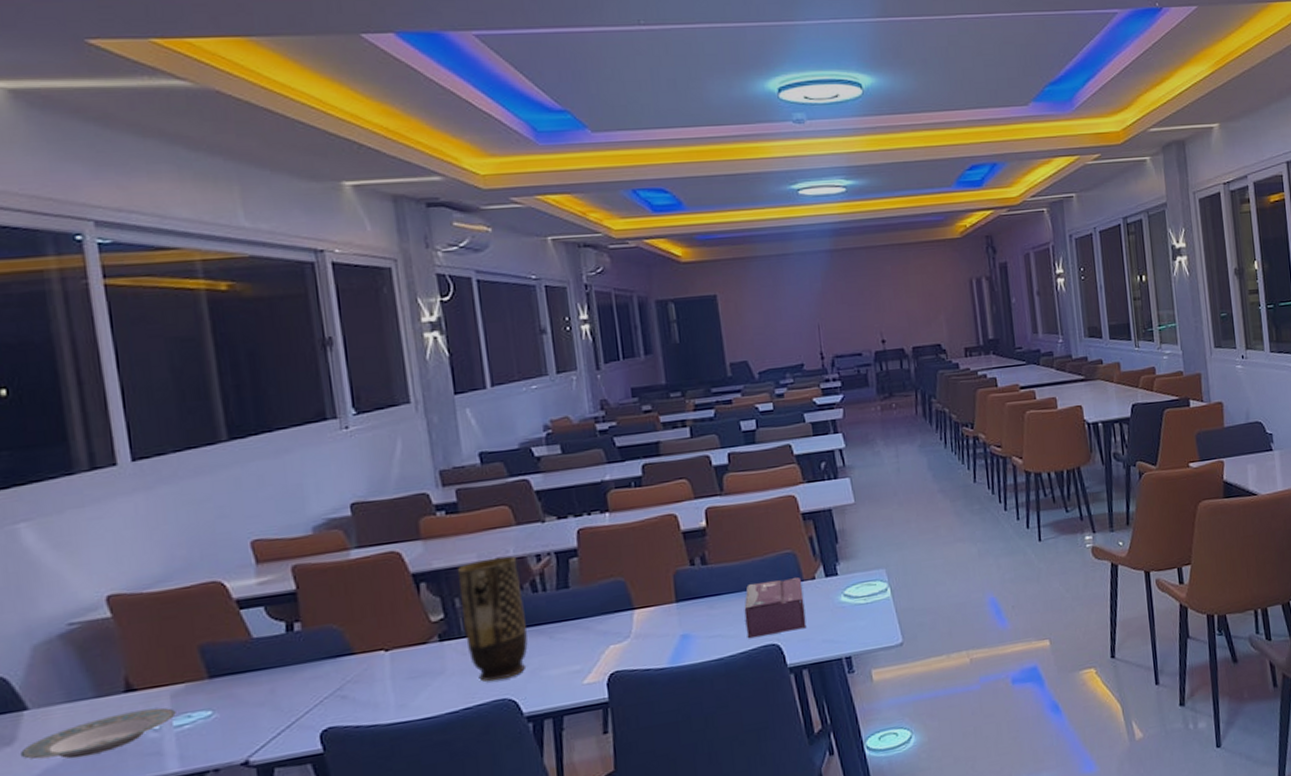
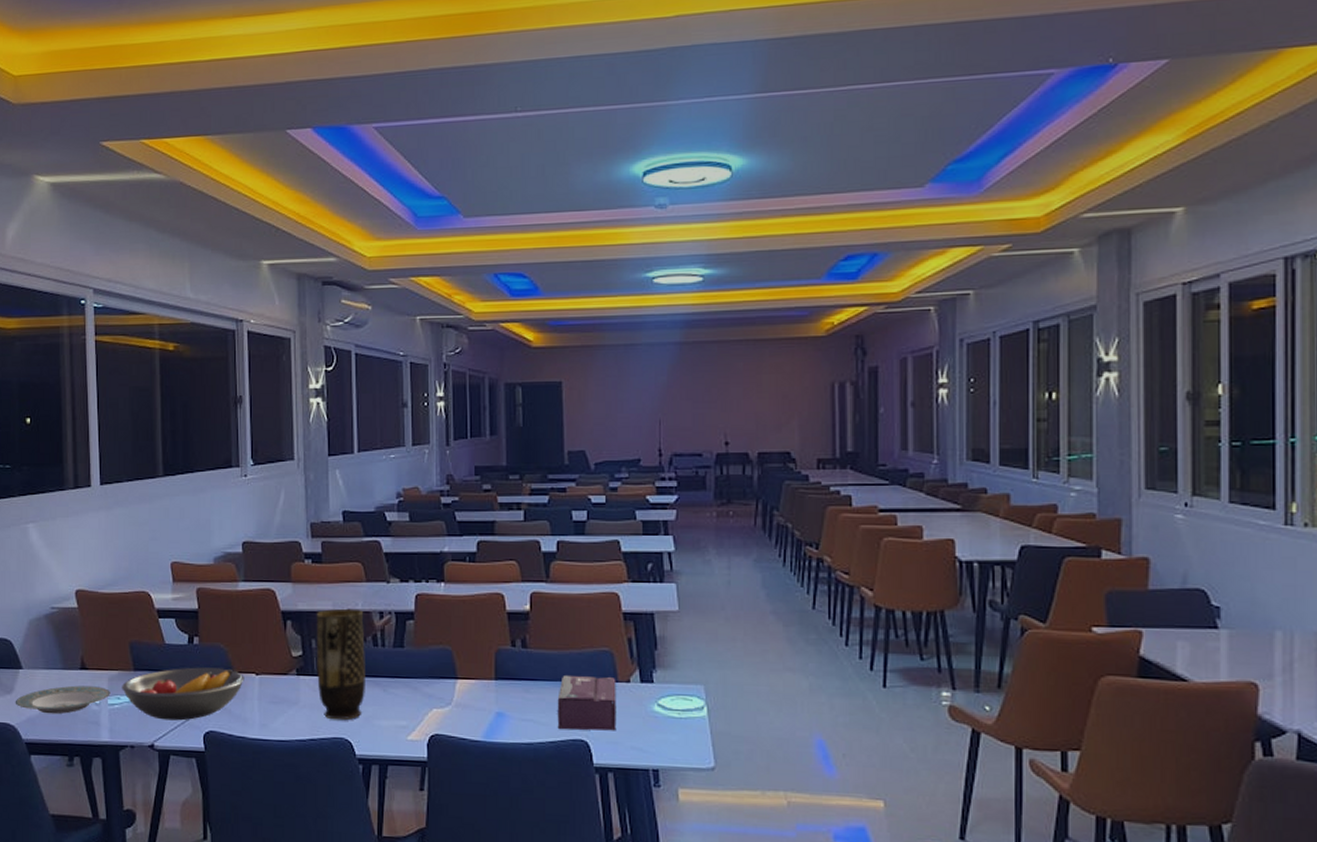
fruit bowl: none [192,651,370,730] -> present [122,667,244,721]

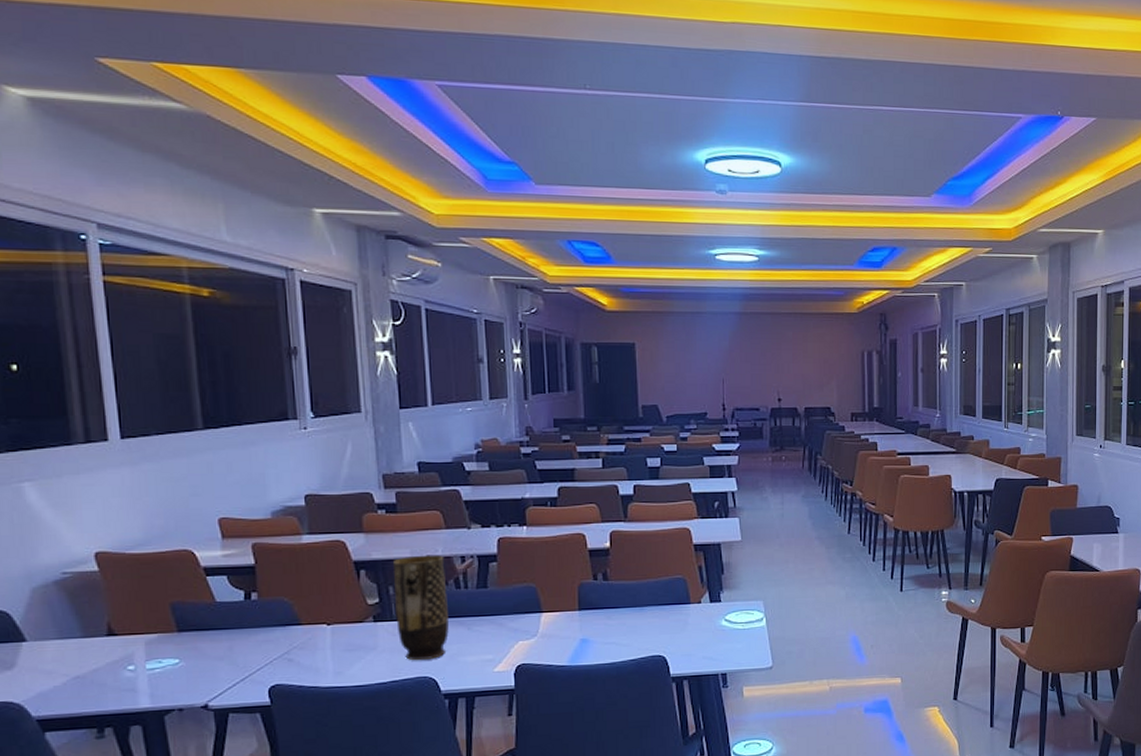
plate: present [15,685,110,715] -> none [18,652,149,687]
fruit bowl: present [122,667,244,721] -> none [163,621,314,679]
tissue box: present [557,676,617,731] -> none [637,599,690,649]

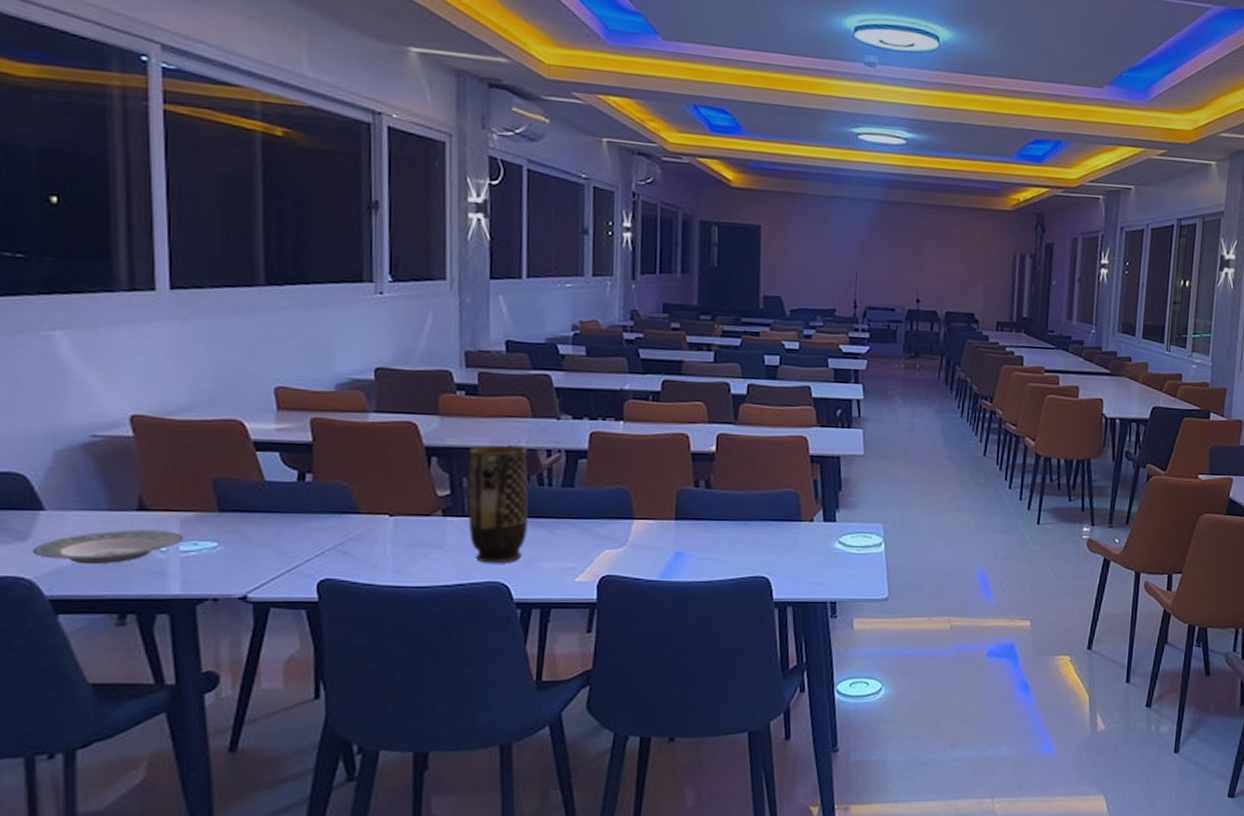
plate: none [18,652,149,687] -> present [32,530,183,565]

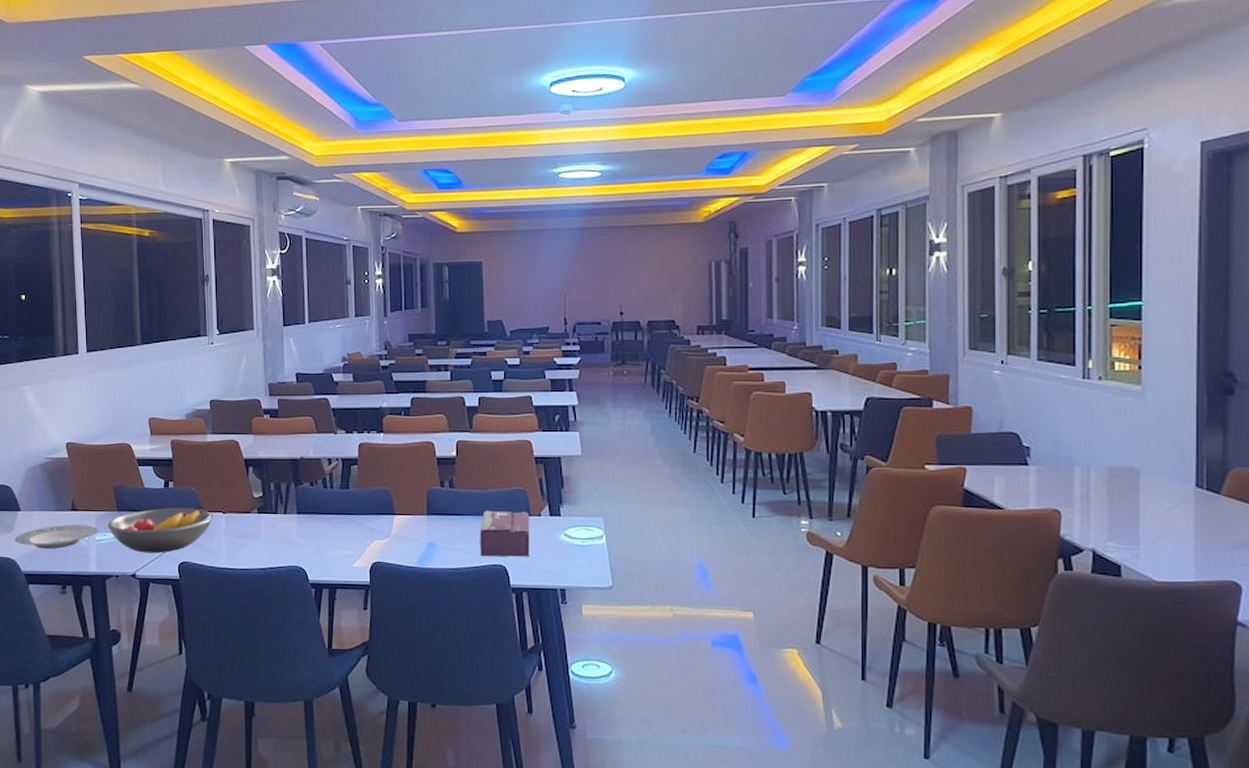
fruit bowl: none [200,507,374,569] -> present [107,507,213,554]
vase: present [468,445,529,564] -> none [274,456,317,551]
tissue box: none [738,516,800,568] -> present [480,511,530,557]

